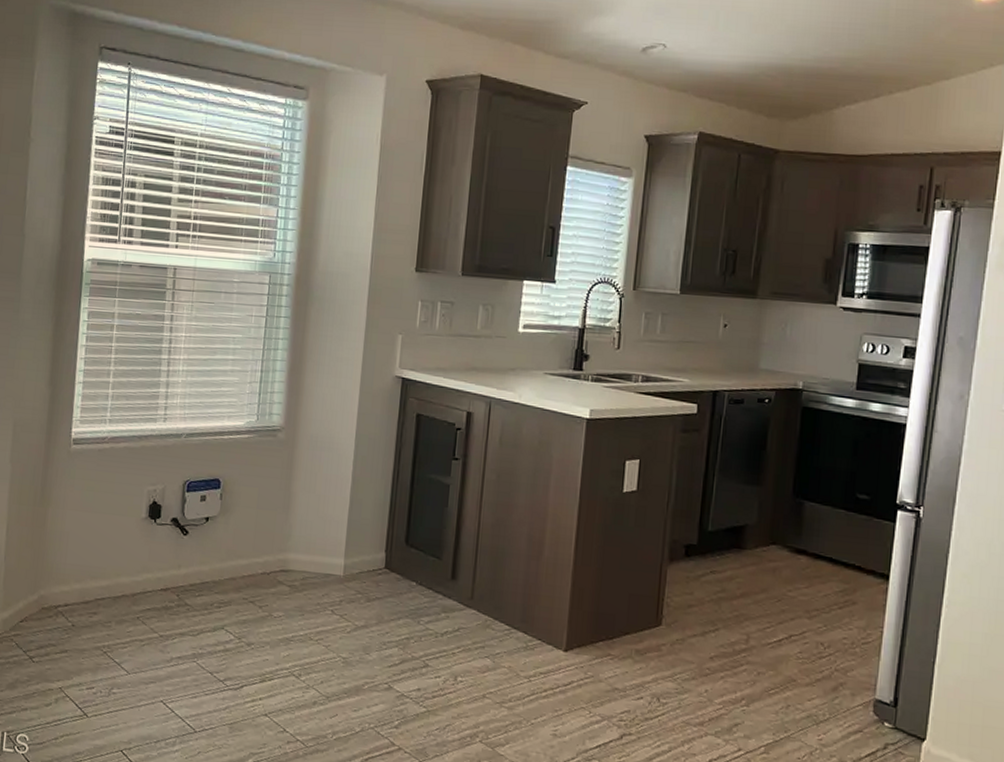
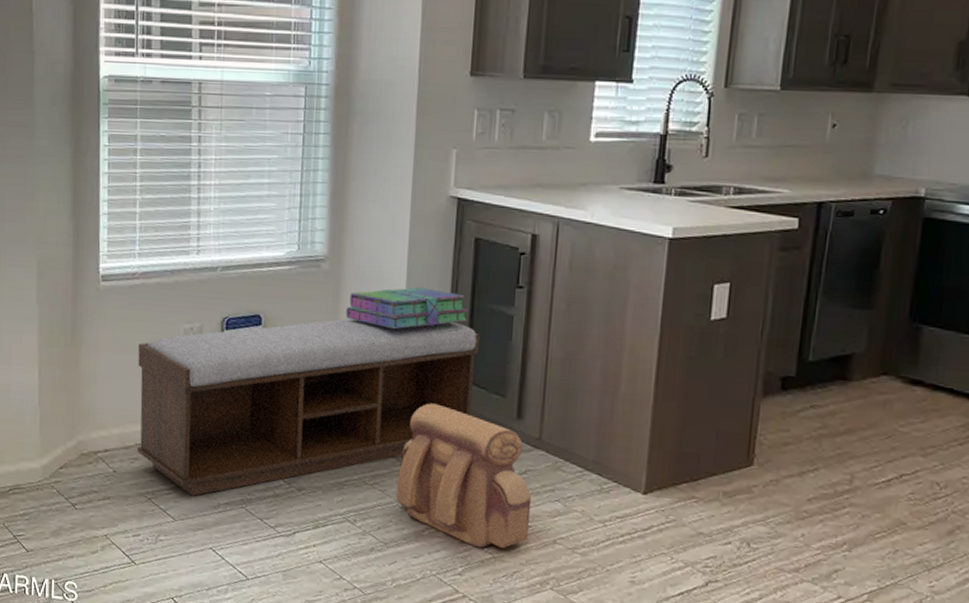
bench: none [96,484,419,650] -> present [137,318,479,496]
stack of books: none [298,457,409,495] -> present [346,287,469,330]
backpack: none [338,564,464,702] -> present [395,403,532,548]

